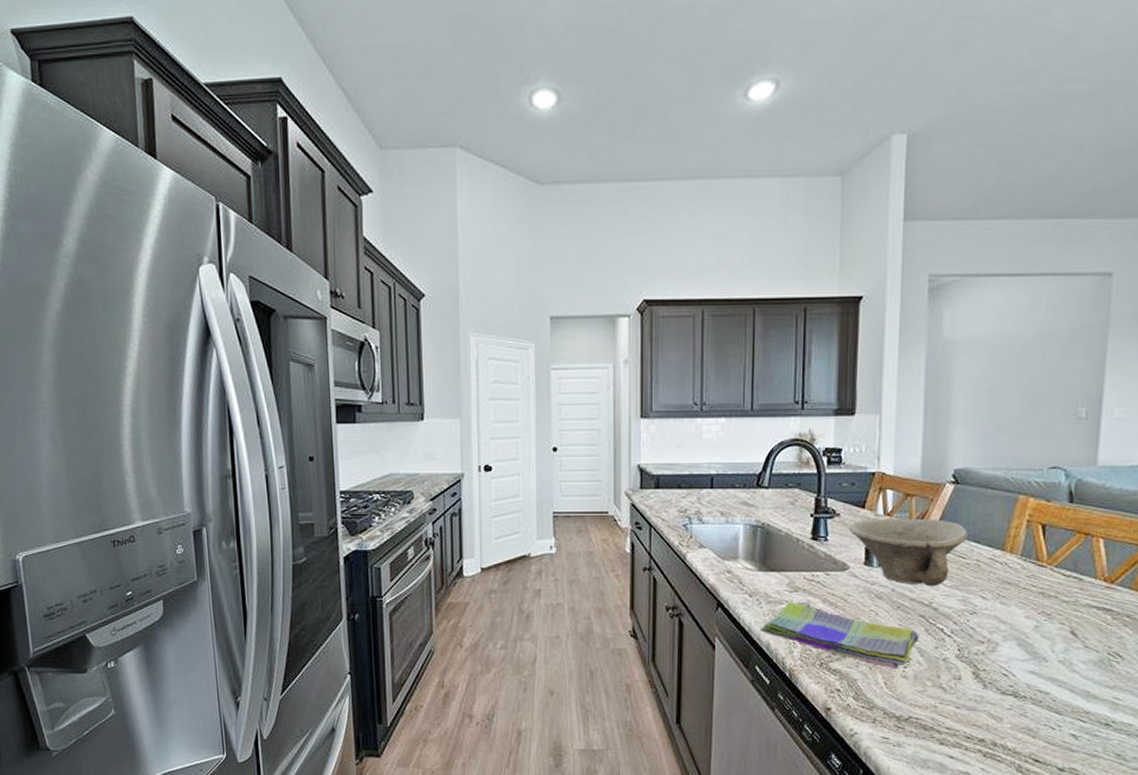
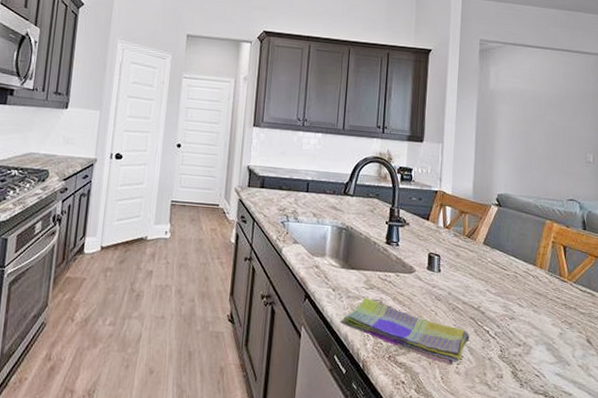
bowl: present [849,518,969,587] -> none [416,230,509,293]

